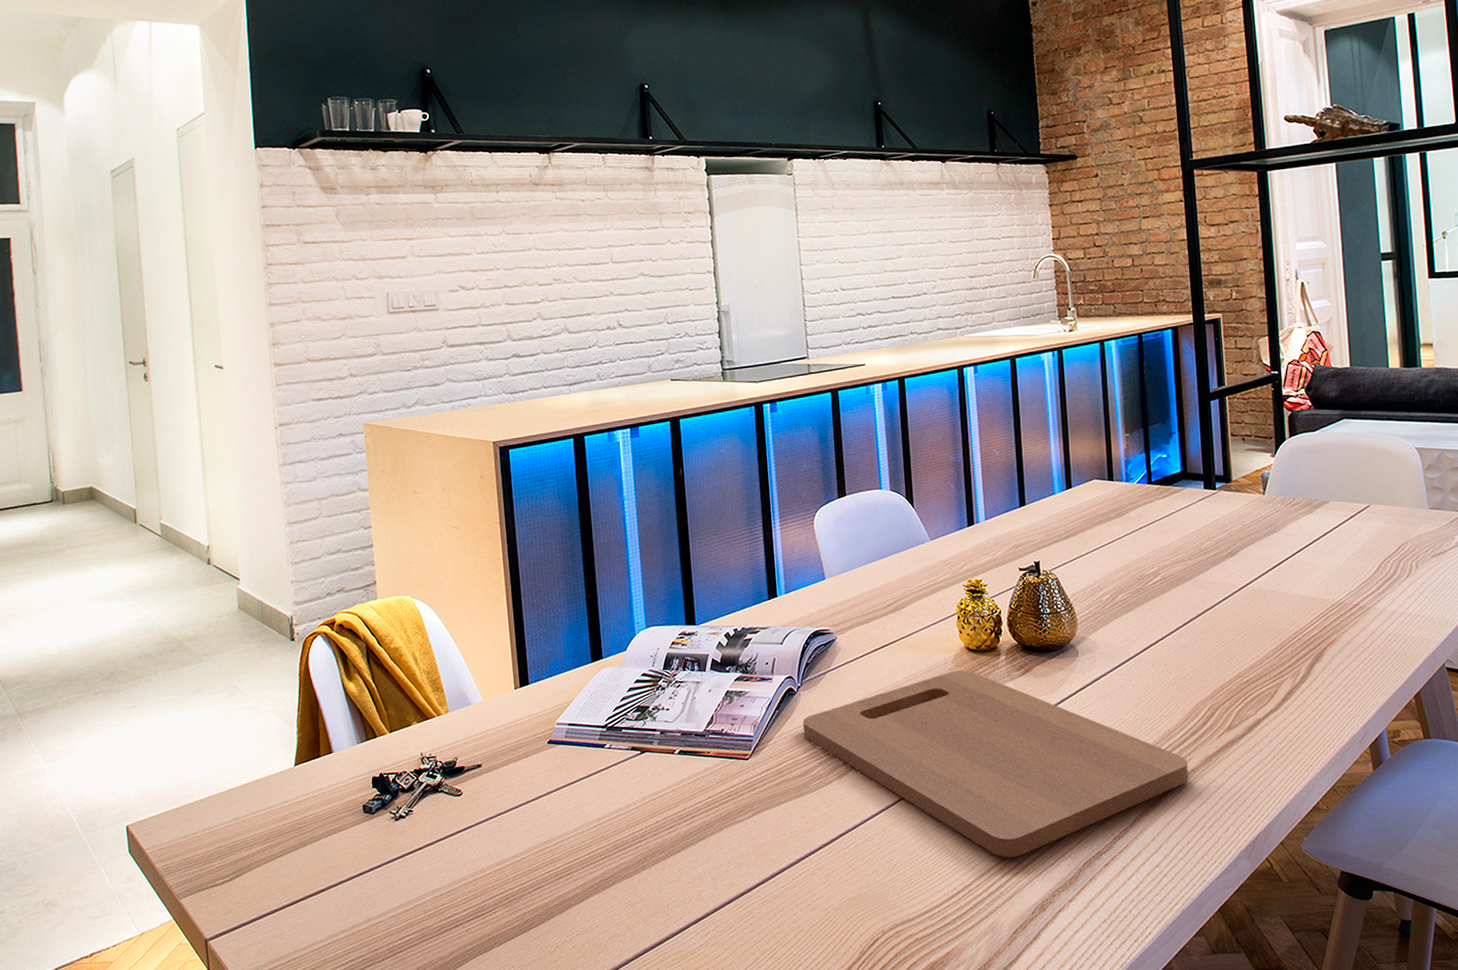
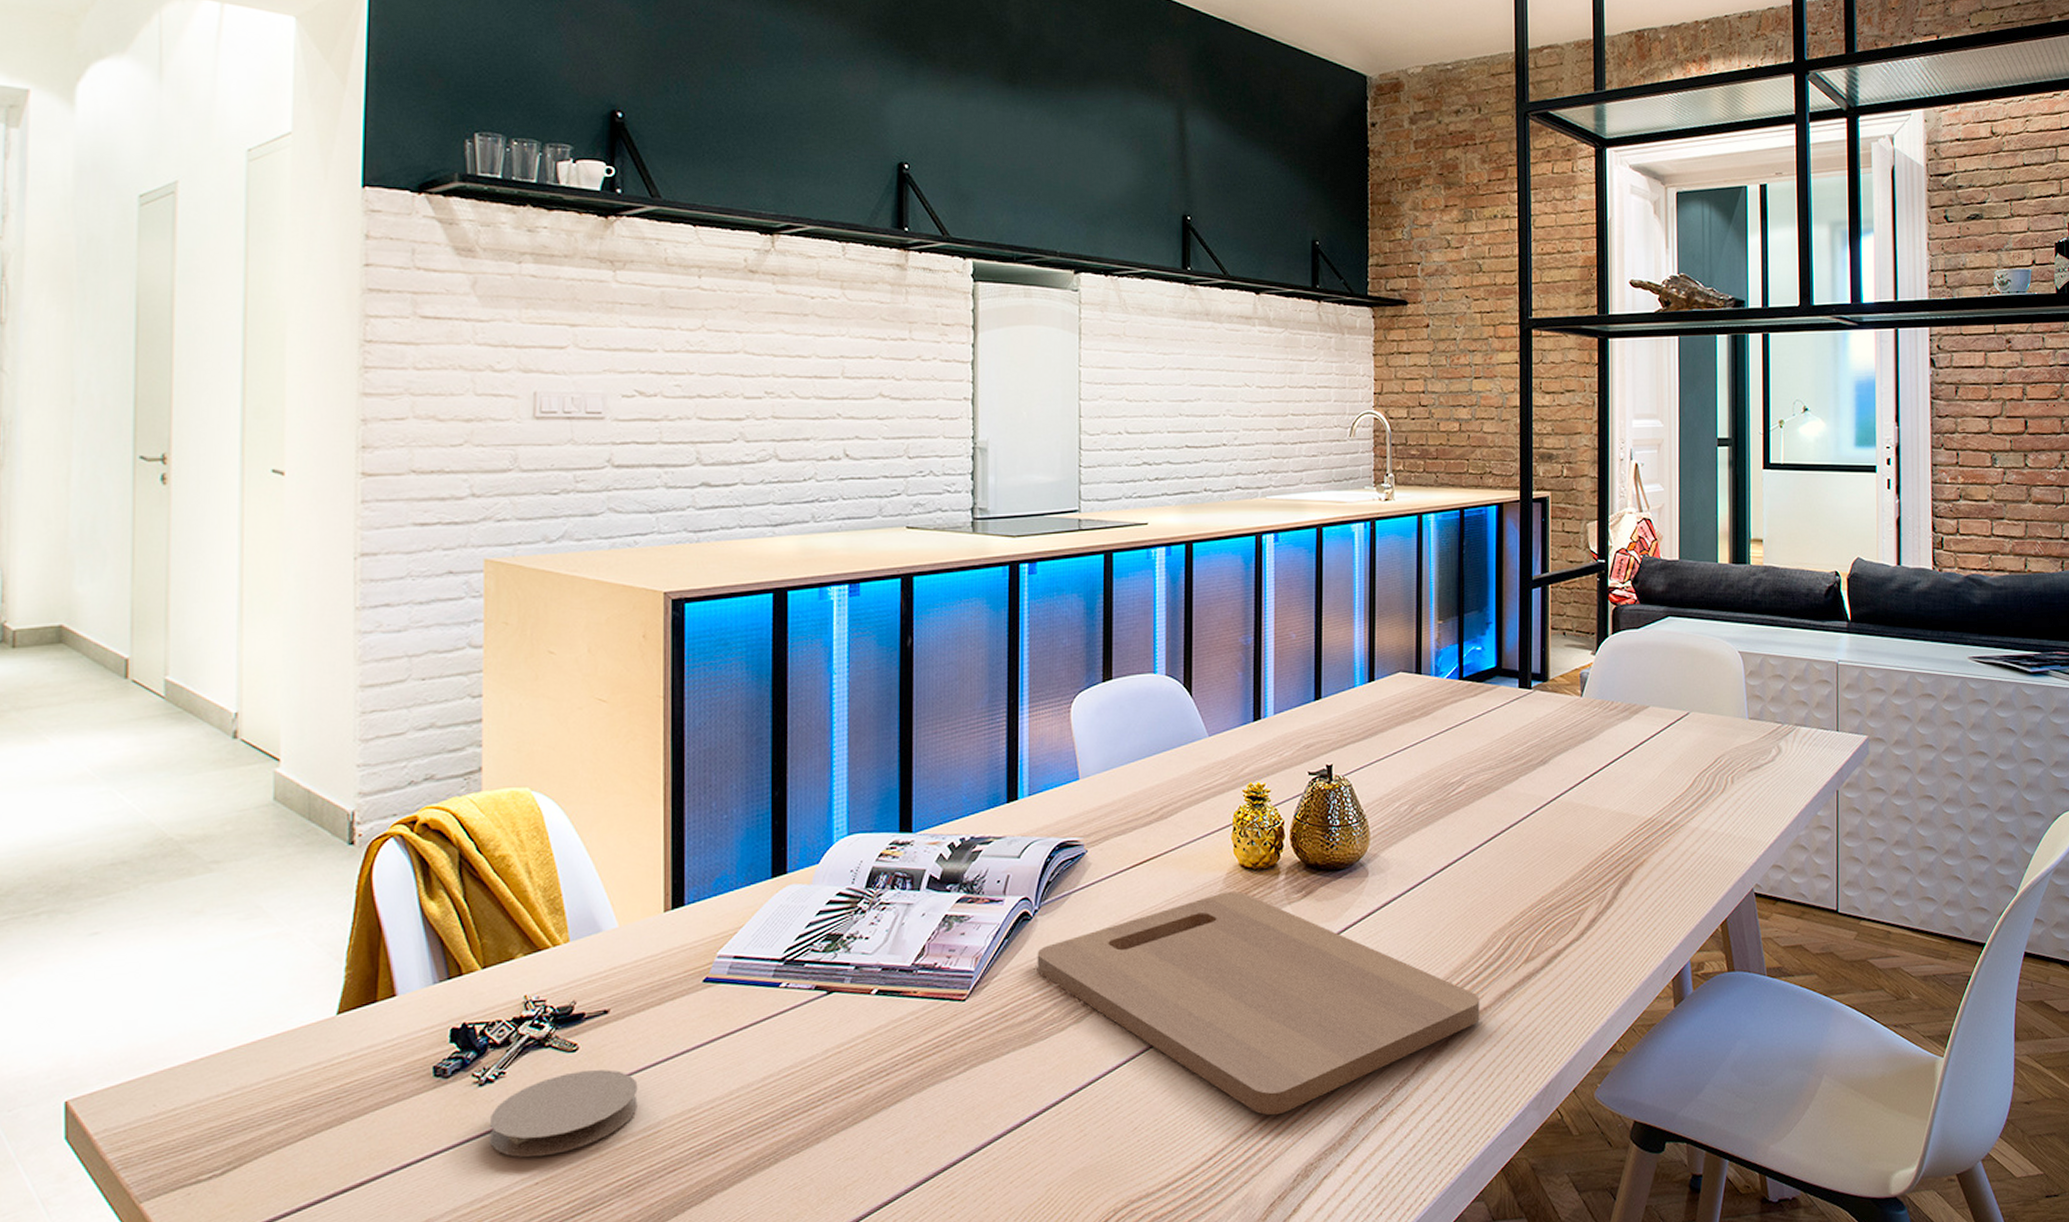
coaster: none [404,810,508,875] -> present [489,1069,638,1157]

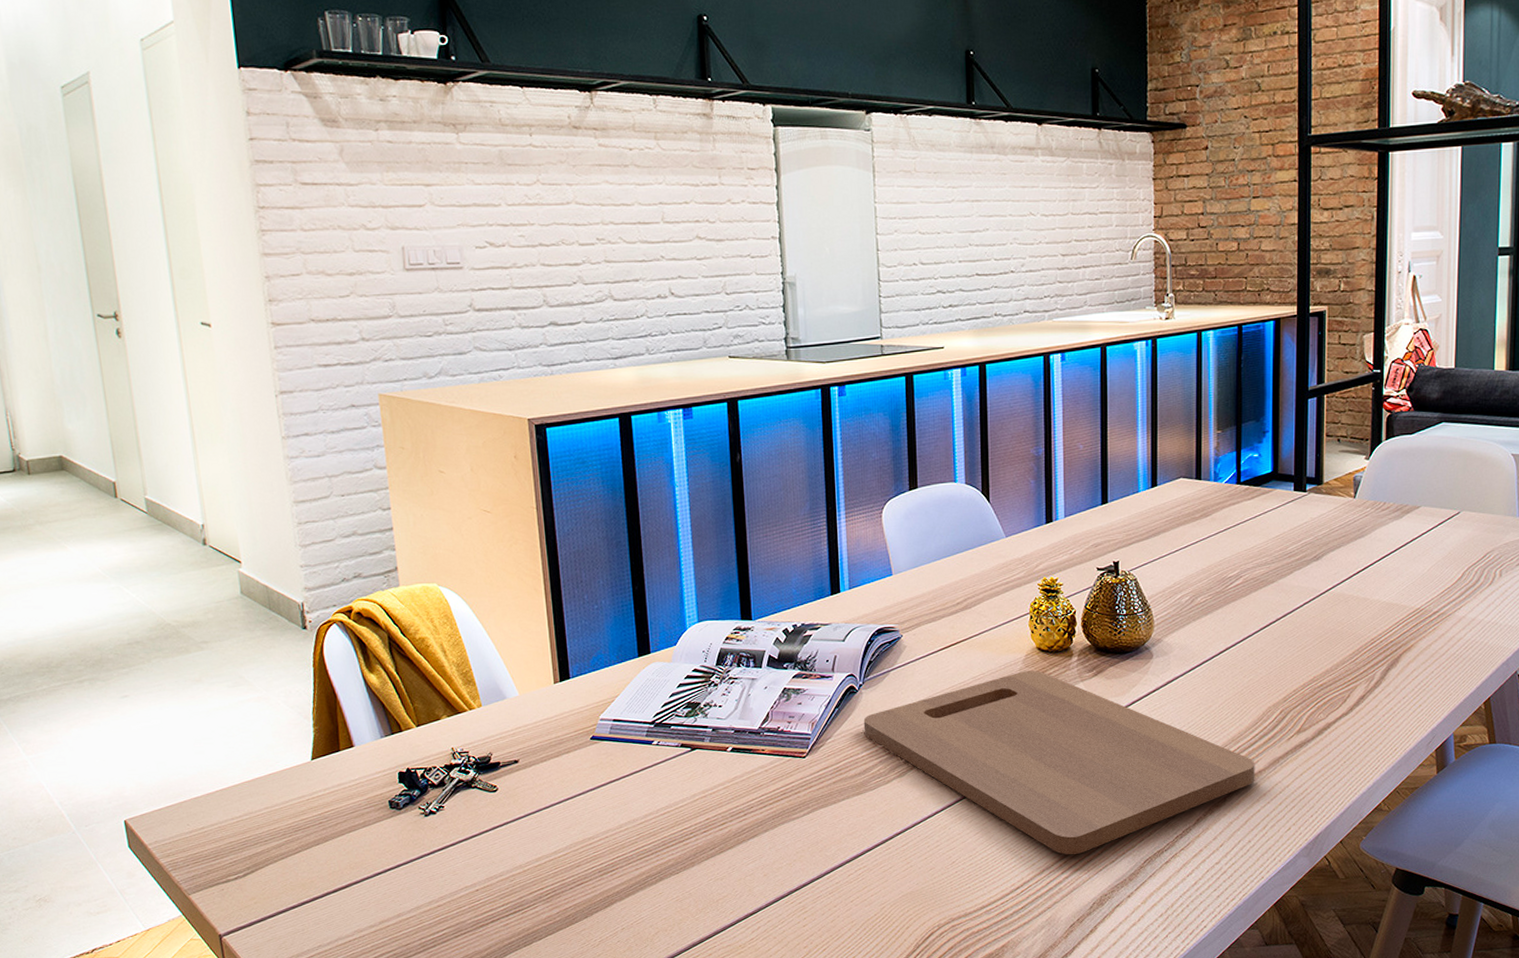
coaster: present [489,1069,638,1157] -> none [436,806,548,871]

